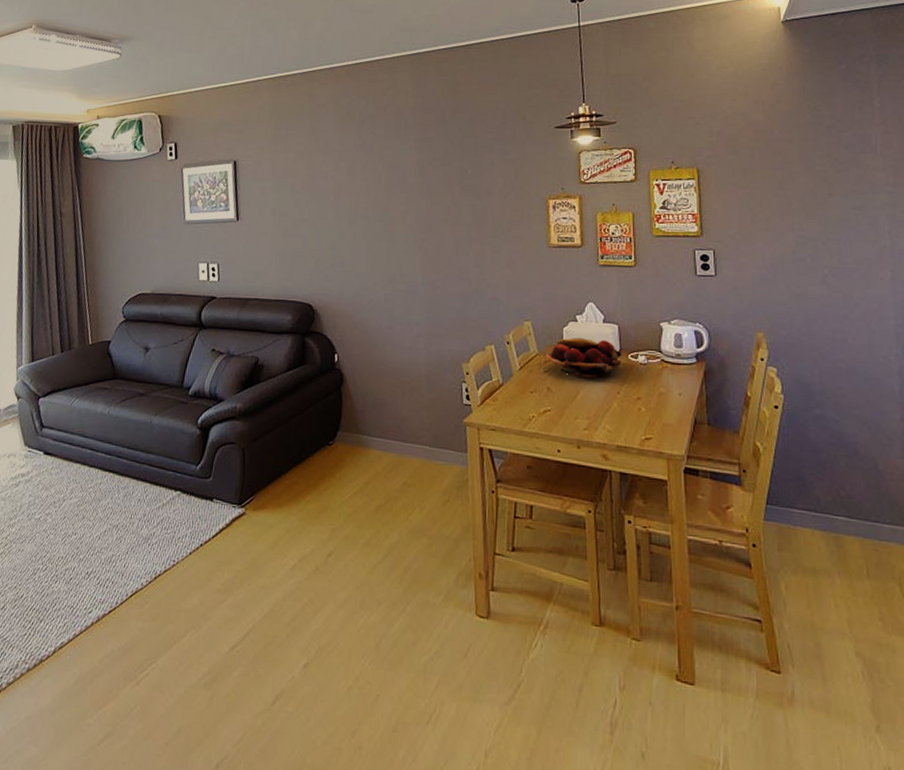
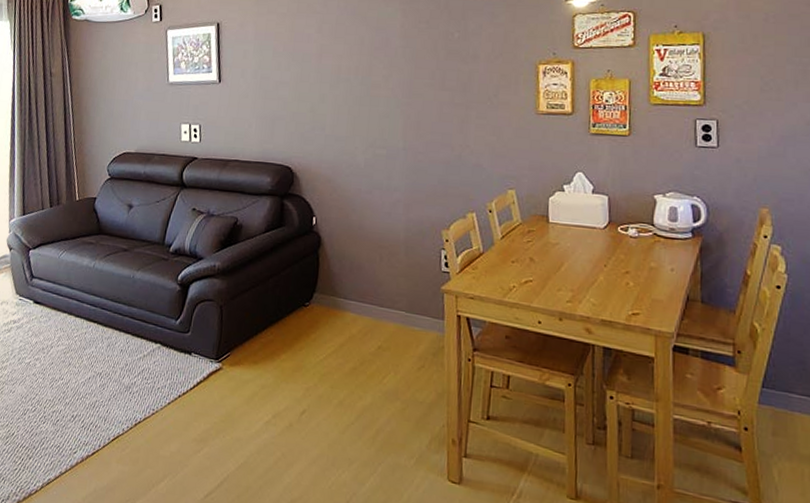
fruit basket: present [544,337,622,378] -> none [527,208,611,250]

